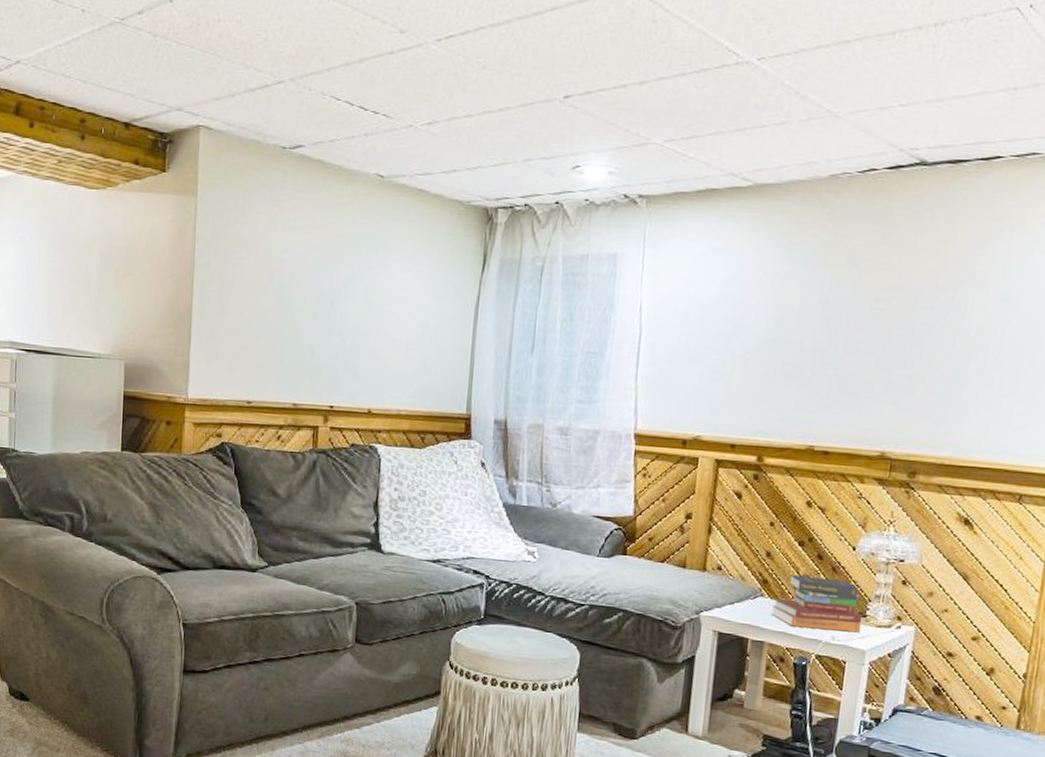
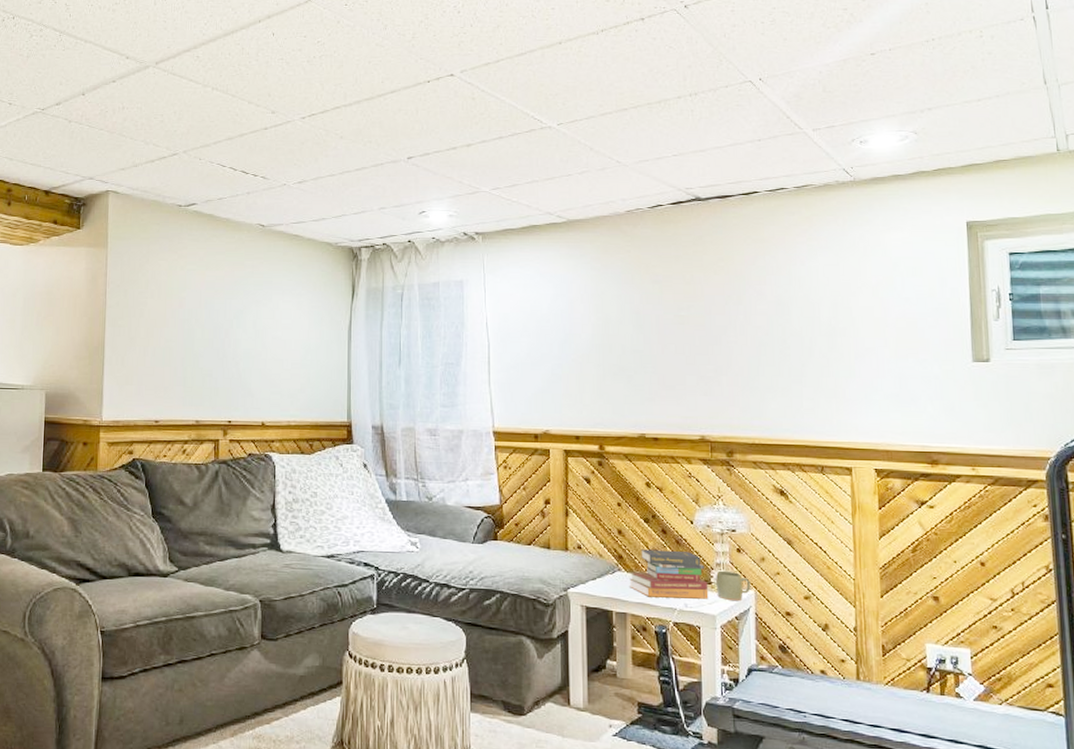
mug: none [870,603,912,637] -> present [716,570,750,600]

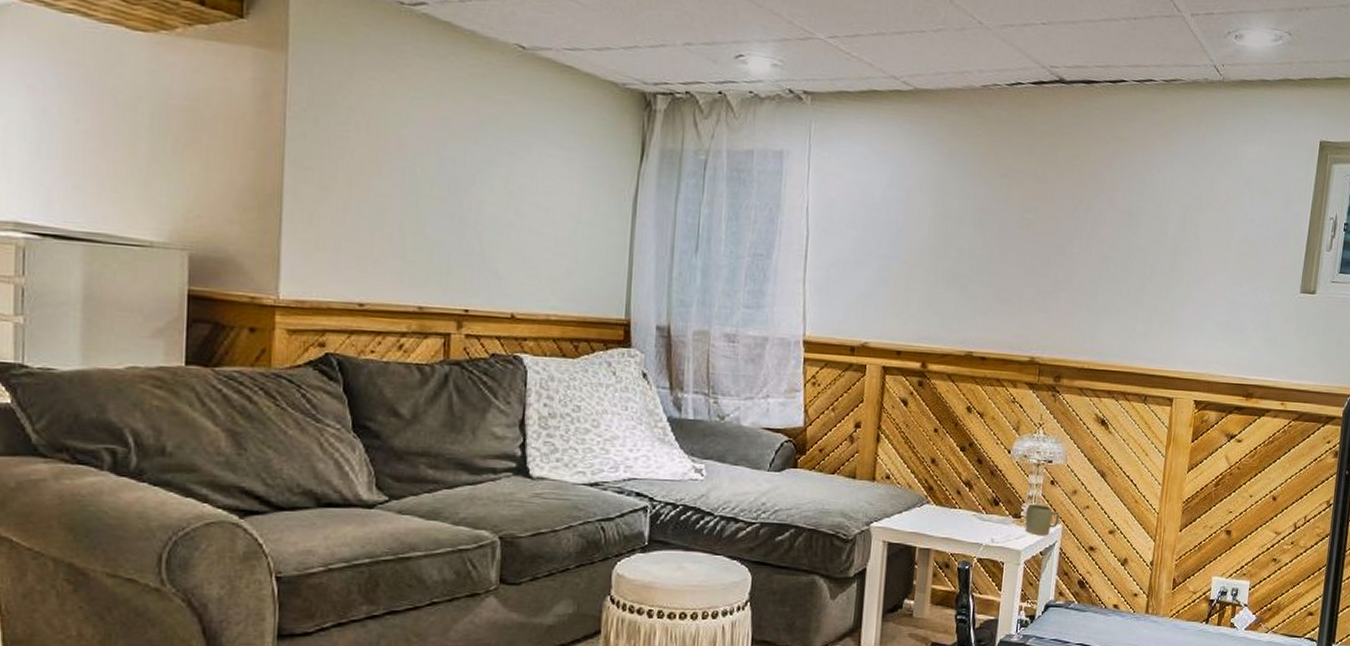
books: present [629,549,709,599] -> none [937,480,1018,534]

